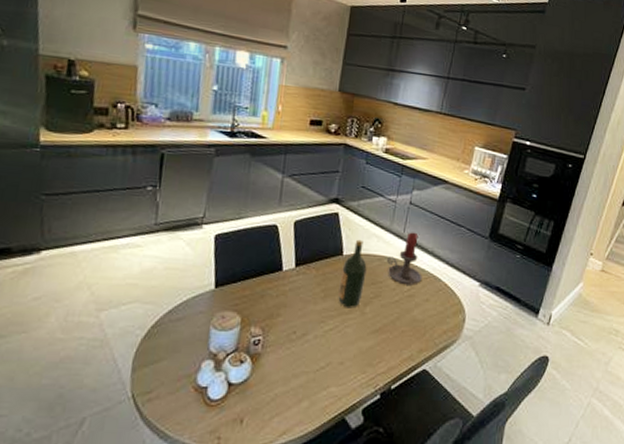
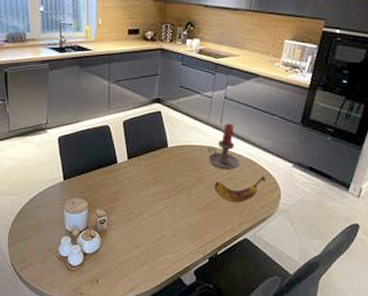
wine bottle: present [338,239,367,309] -> none [167,133,190,191]
banana: none [392,295,451,326] -> present [214,176,267,203]

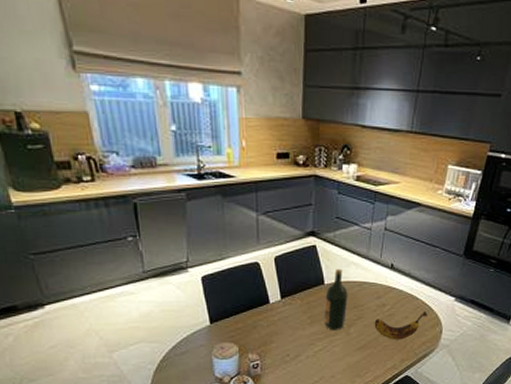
wine bottle: none [167,133,190,191] -> present [324,268,348,331]
candle holder: present [207,123,240,170] -> none [367,257,401,306]

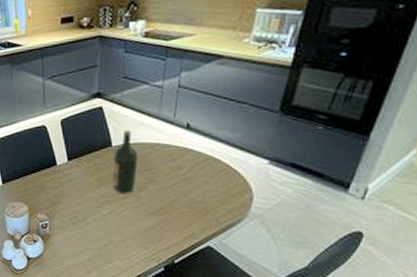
banana: present [374,311,428,340] -> none [168,175,234,206]

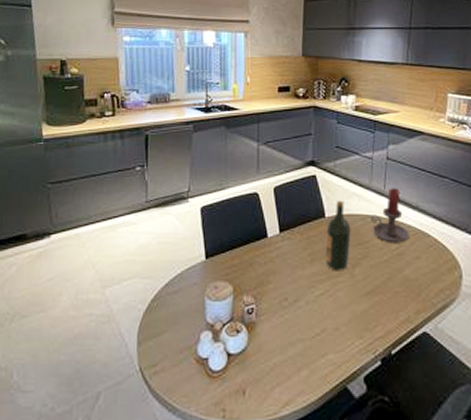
candle holder: none [159,116,199,169] -> present [371,188,410,243]

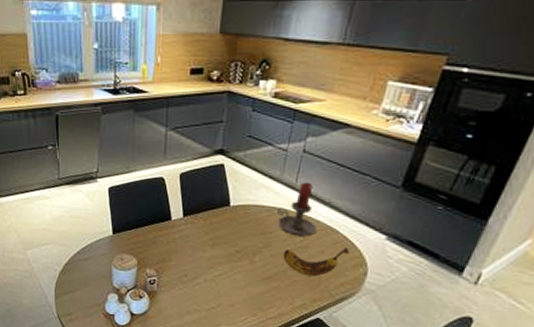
wine bottle: present [325,200,351,271] -> none [226,190,256,257]
banana: none [381,251,444,285] -> present [283,247,350,277]

